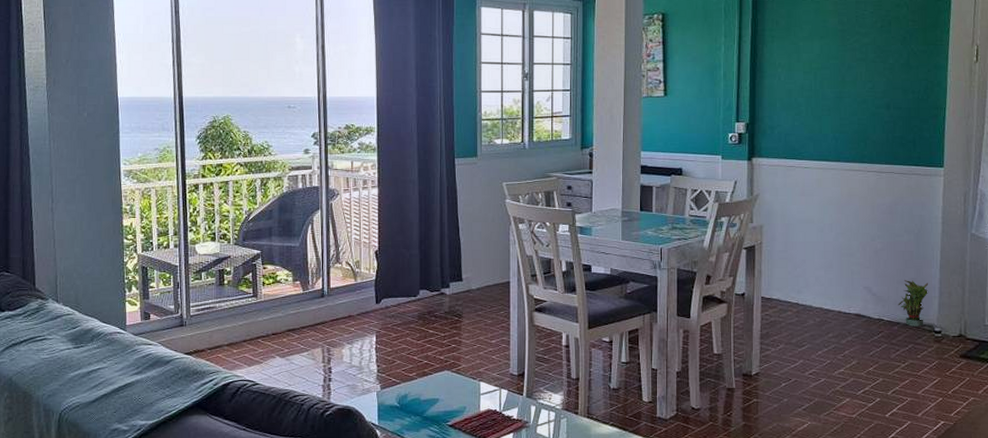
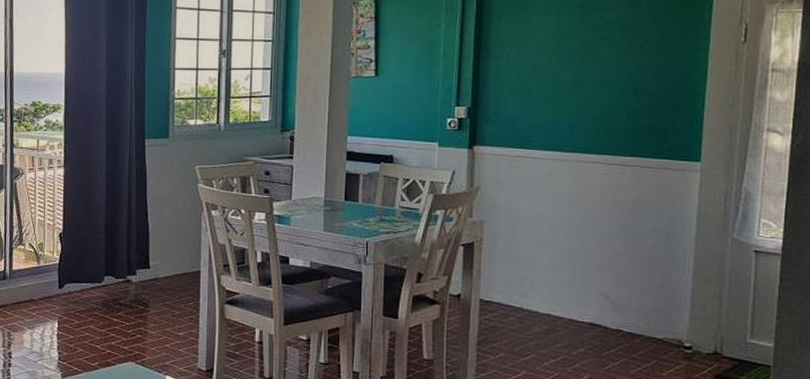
potted plant: present [898,280,929,327] -> none [640,287,679,341]

